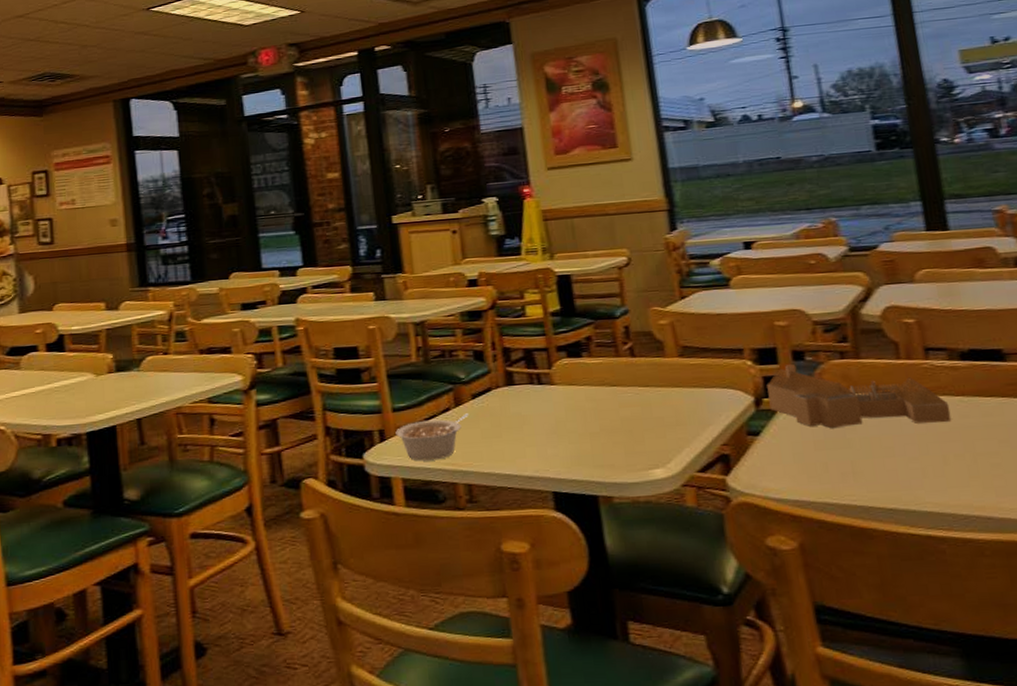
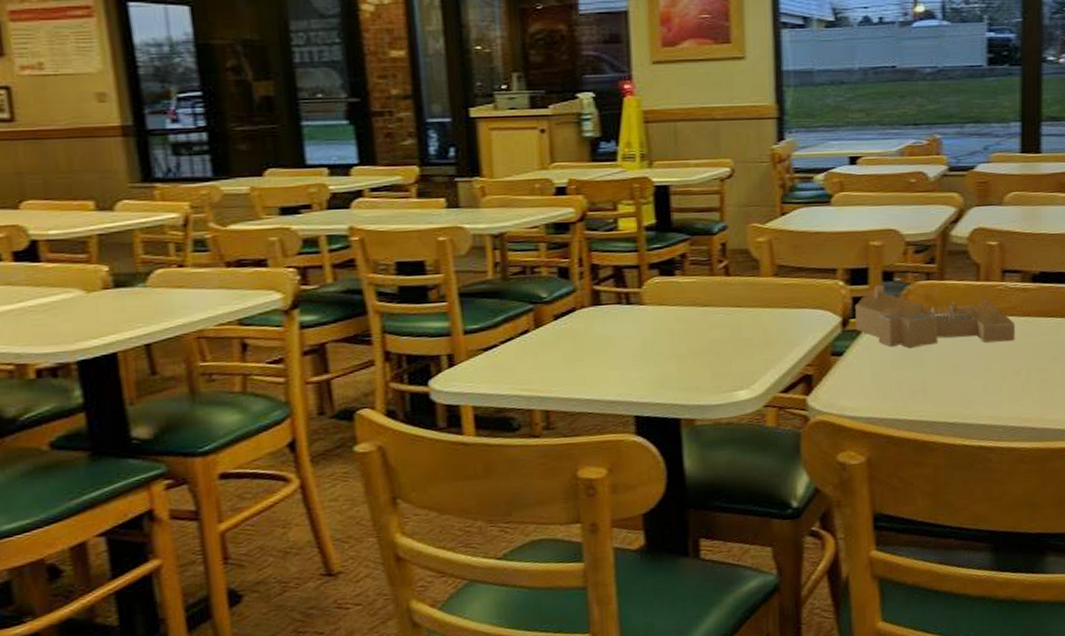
legume: present [395,413,470,461] -> none [466,335,550,388]

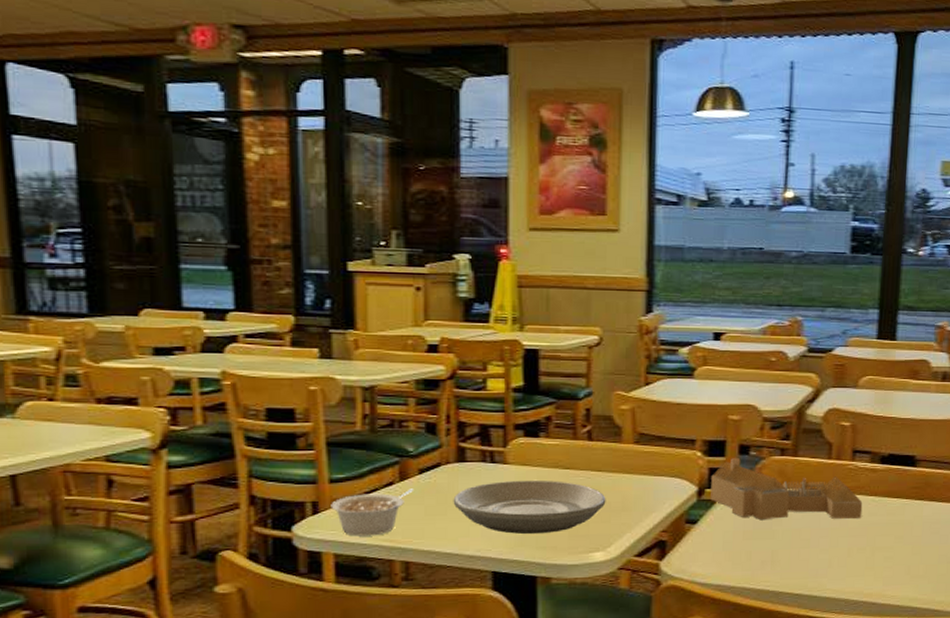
legume: none [466,335,550,388] -> present [331,488,414,537]
plate: none [590,319,748,376] -> present [453,480,606,535]

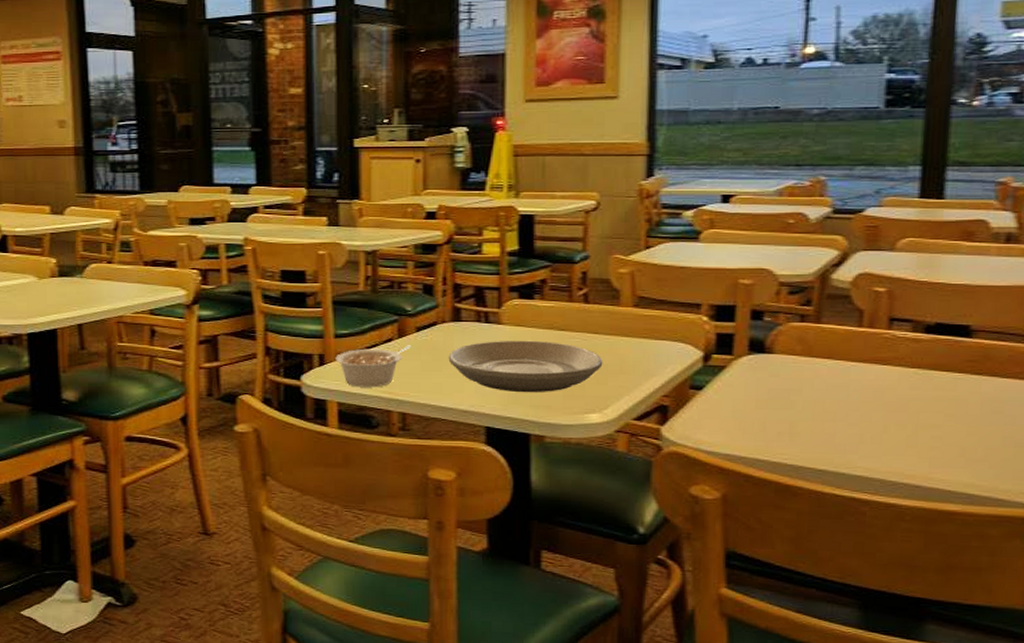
house frame: present [710,458,863,521] -> none [718,324,902,393]

